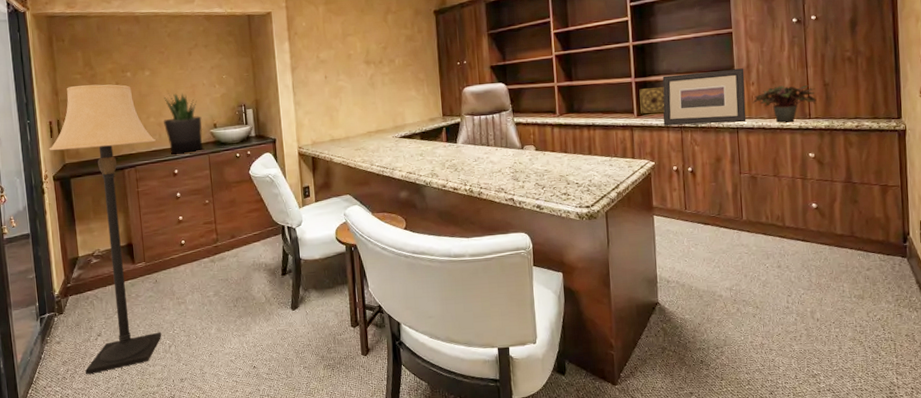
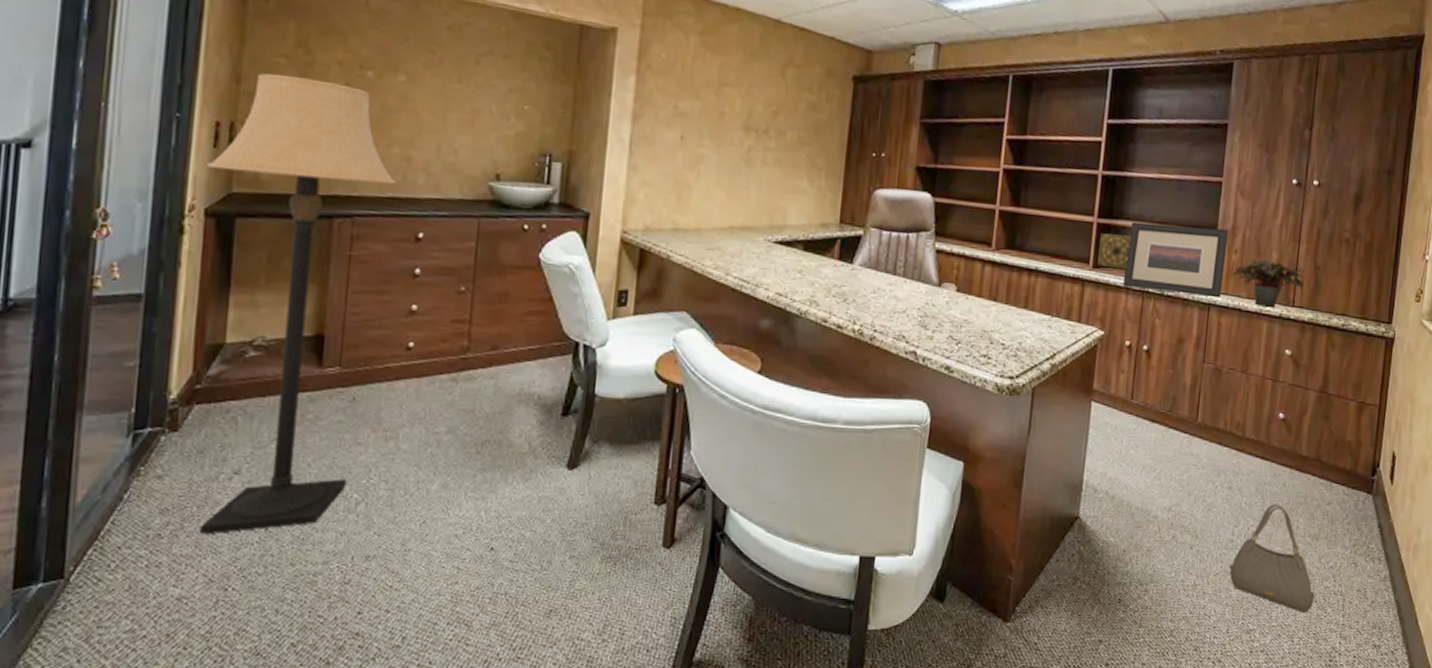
planter: present [163,91,203,154] -> none [413,111,479,211]
handbag: none [788,275,869,358] -> present [1228,504,1316,613]

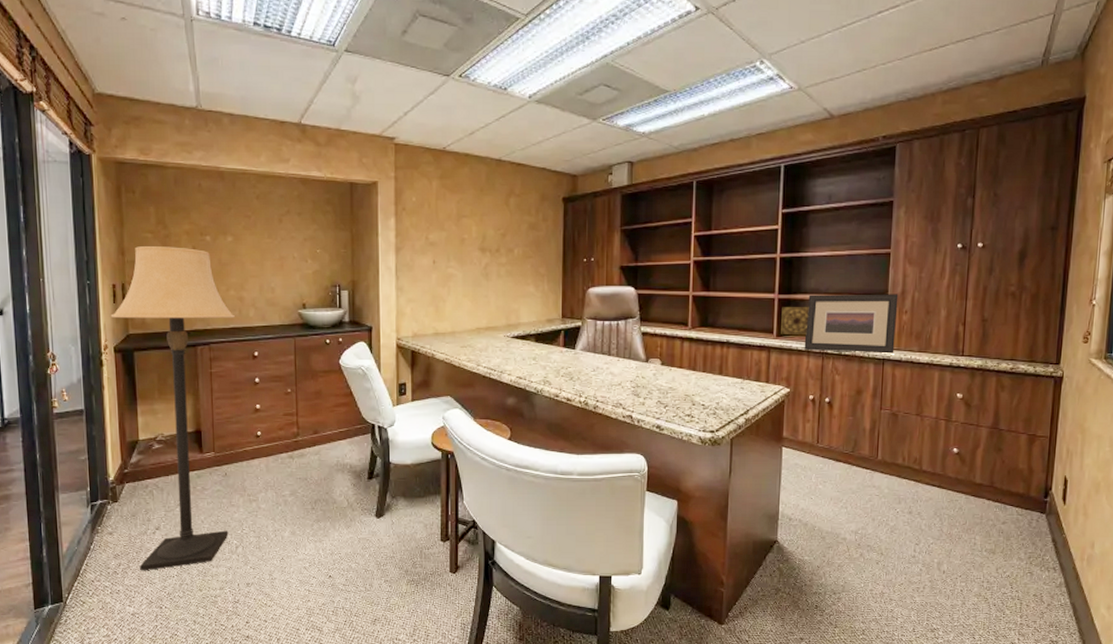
handbag: present [1228,504,1316,613] -> none [912,525,994,615]
potted plant: present [1231,259,1305,309] -> none [903,317,973,359]

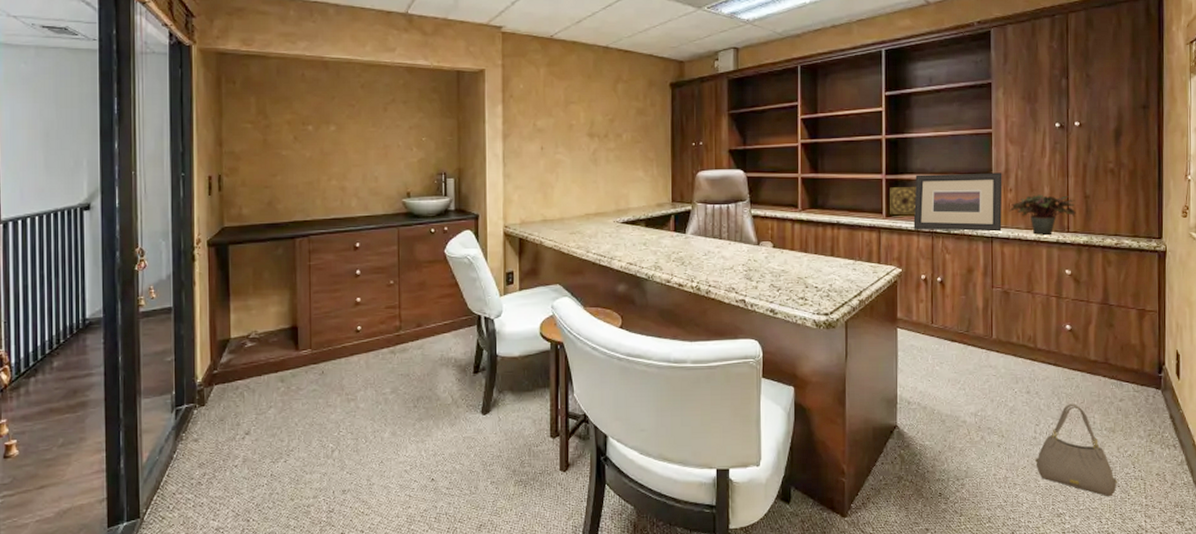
lamp: present [110,246,235,571] -> none [205,137,336,481]
potted plant: none [903,317,973,359] -> present [1009,194,1076,236]
handbag: none [912,525,994,615] -> present [1034,404,1118,497]

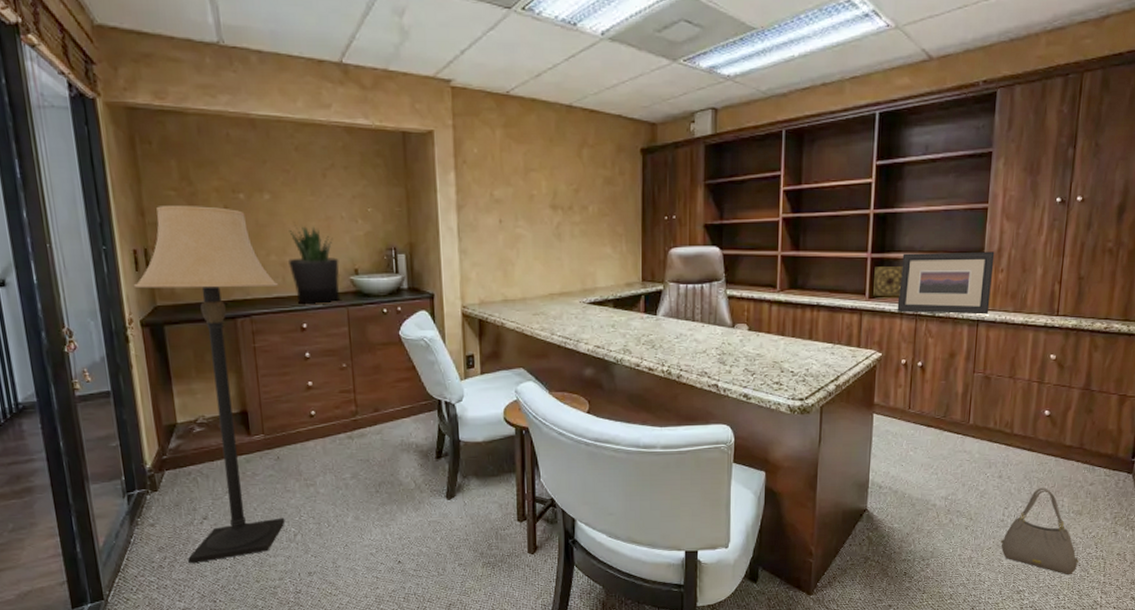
lamp: none [205,137,336,481] -> present [133,206,286,564]
planter: none [346,150,394,225] -> present [287,222,341,304]
potted plant: present [1009,194,1076,236] -> none [998,275,1069,319]

